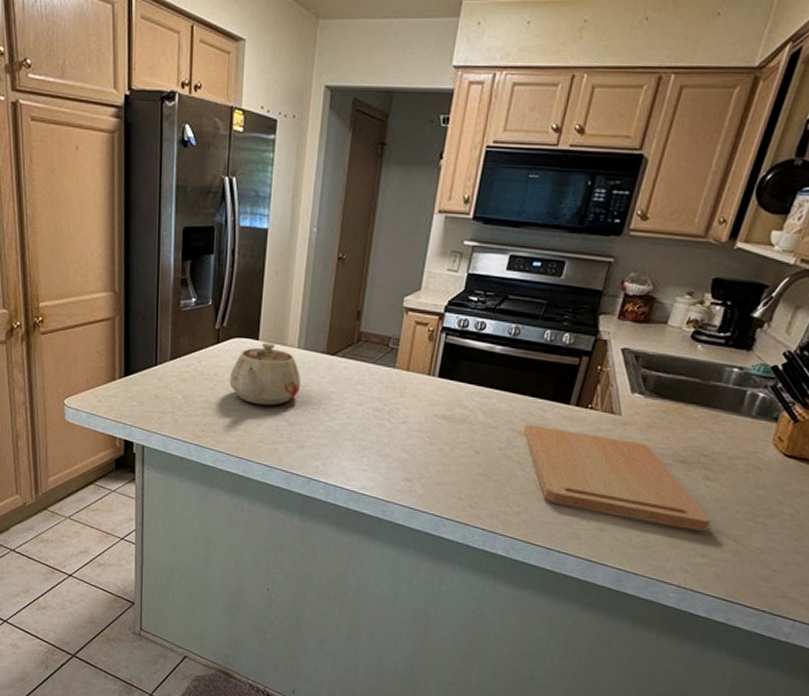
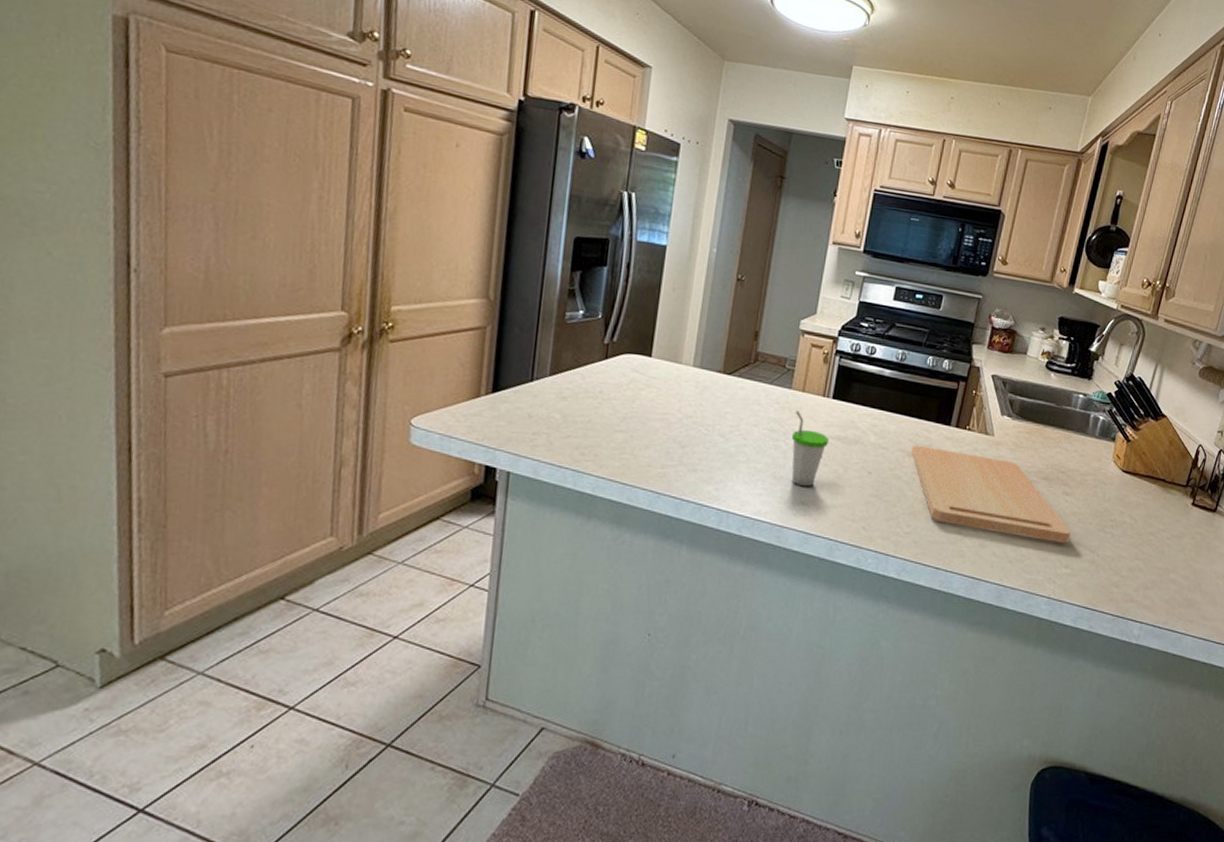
teapot: present [229,342,301,406] -> none [616,359,695,427]
cup: none [395,389,435,465] -> present [791,410,830,487]

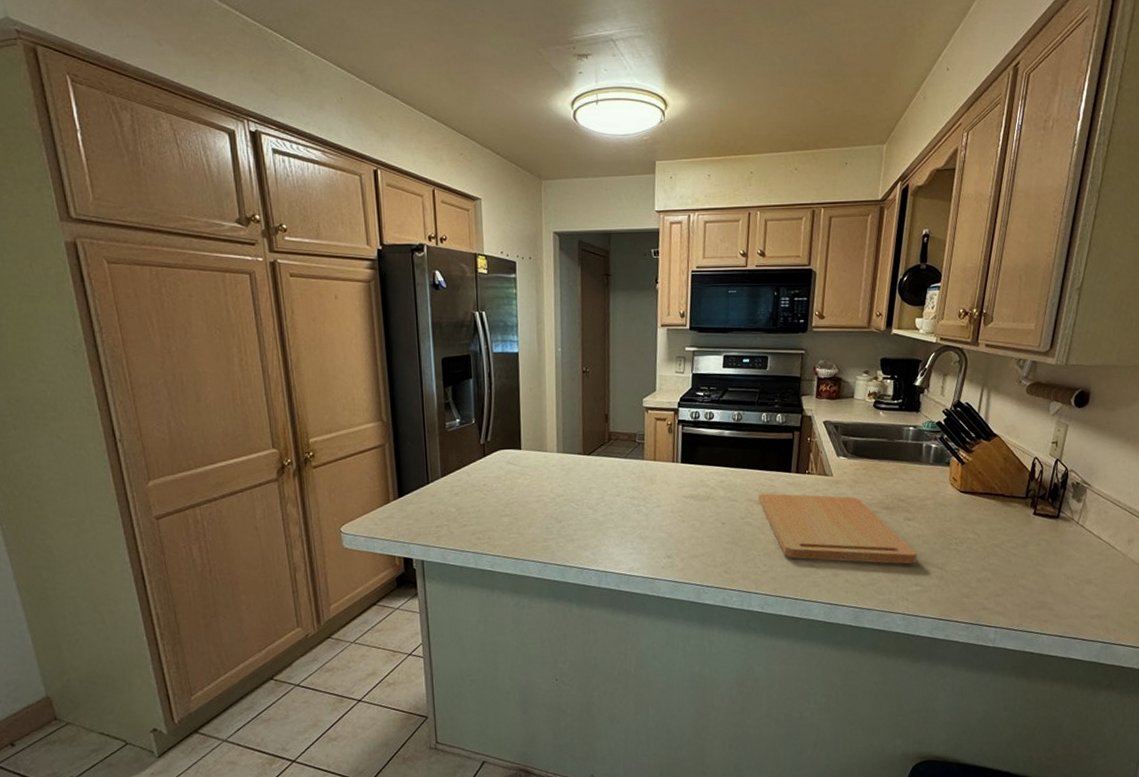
cup: present [791,410,830,487] -> none [650,477,684,543]

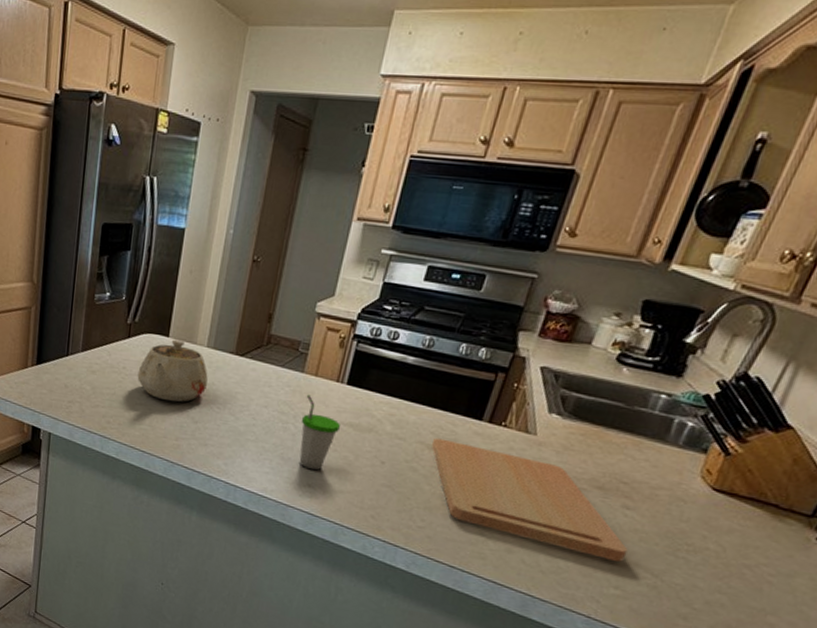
teapot: none [498,450,563,508] -> present [137,339,208,402]
cup: none [650,477,684,543] -> present [299,394,341,471]

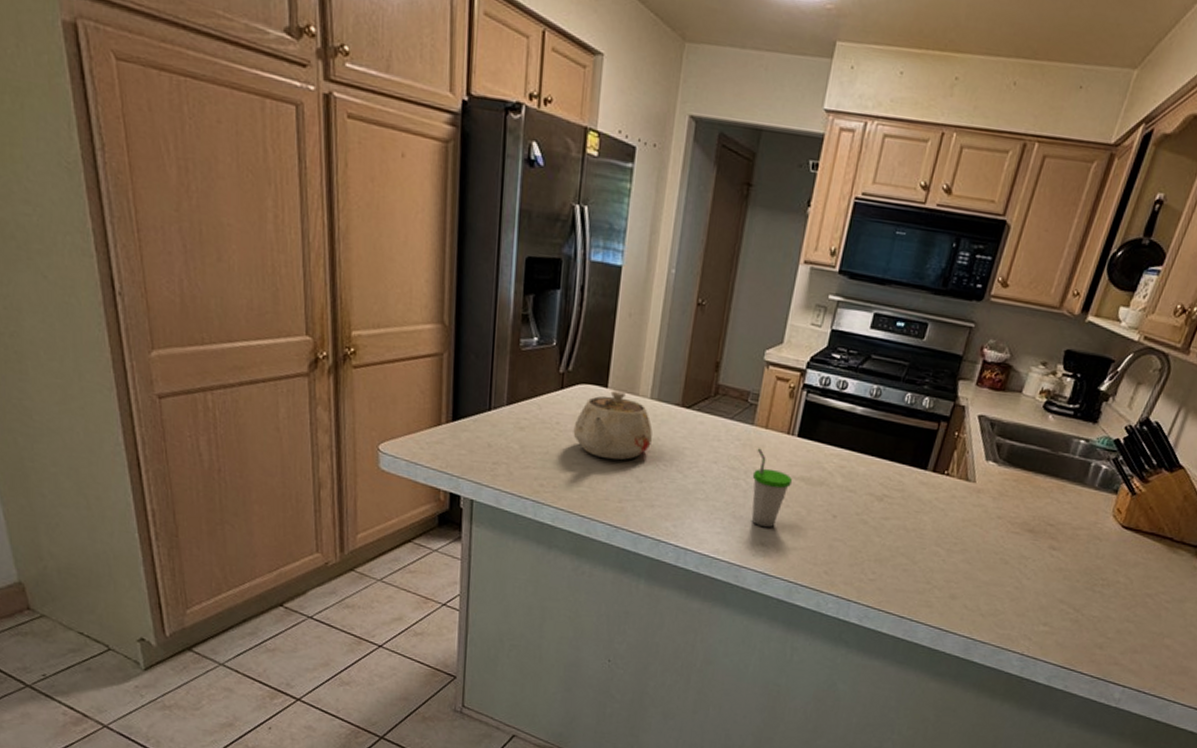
cutting board: present [431,437,628,562] -> none [880,489,1055,600]

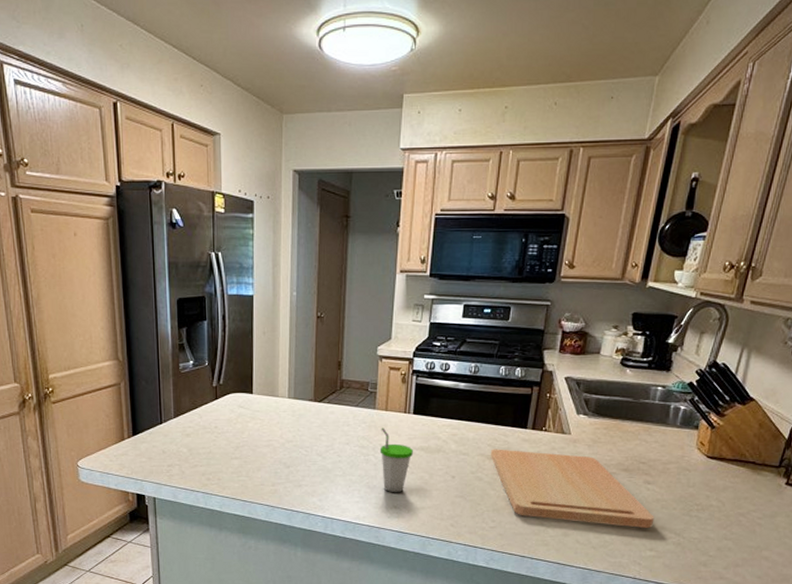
teapot: present [573,390,653,460] -> none [229,395,293,452]
cutting board: none [880,489,1055,600] -> present [490,449,655,528]

